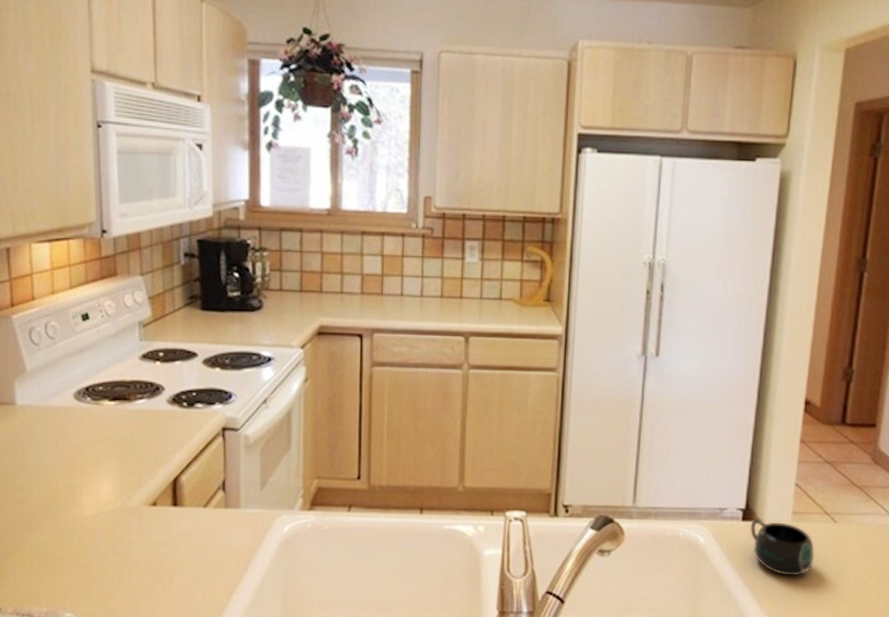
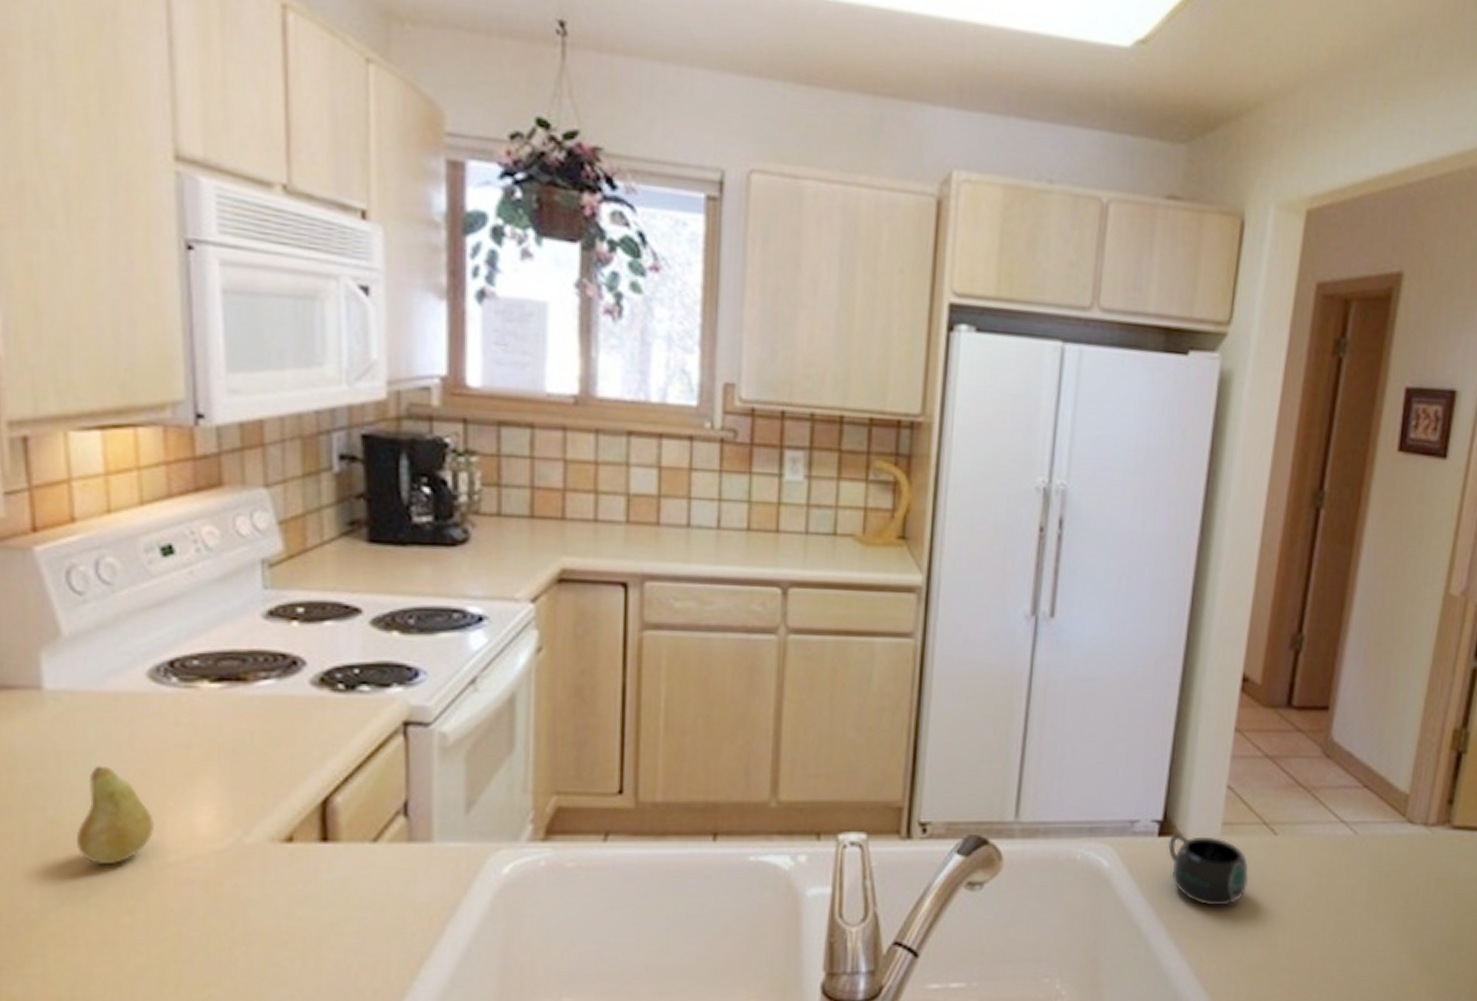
fruit: none [33,453,77,516] -> present [77,765,155,864]

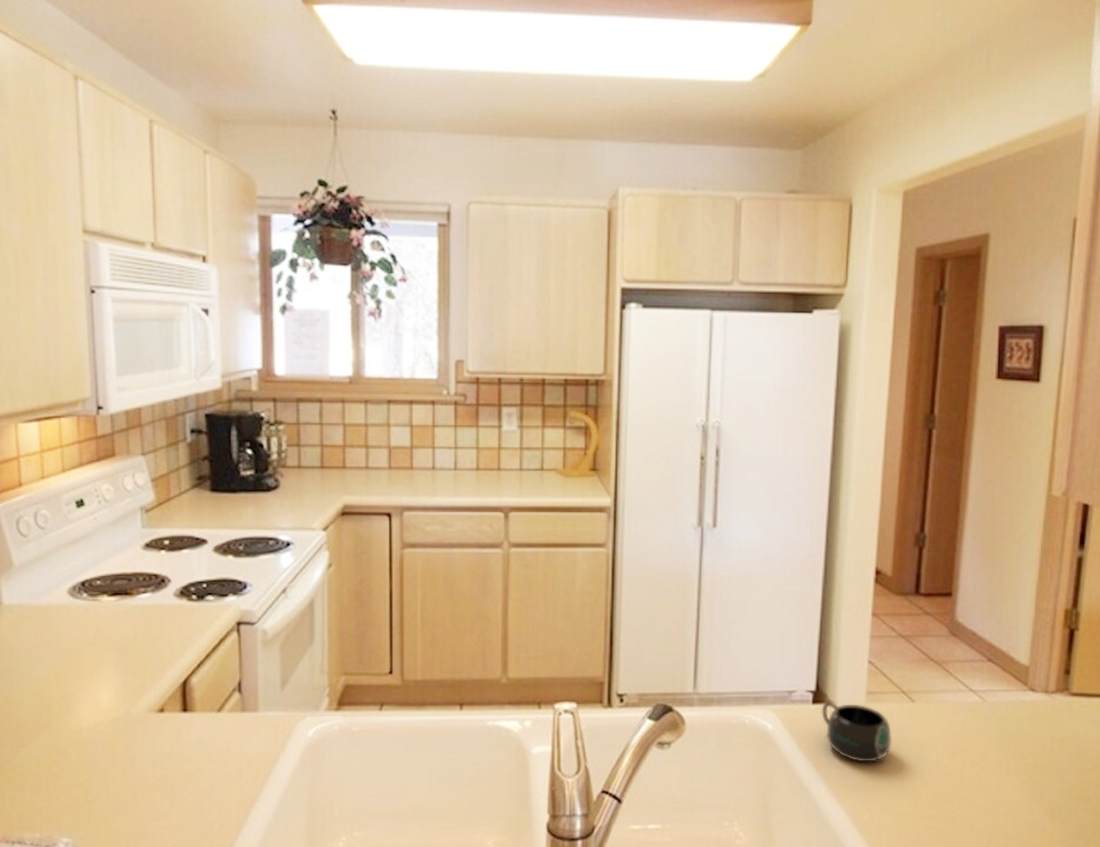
fruit: present [77,765,155,864] -> none [23,658,73,729]

